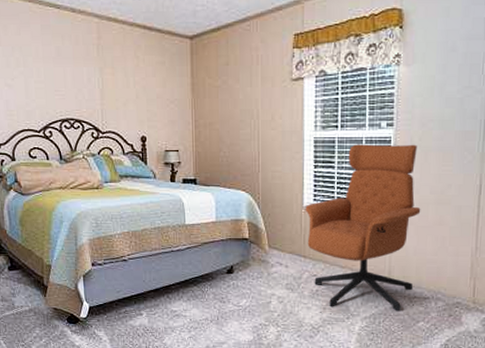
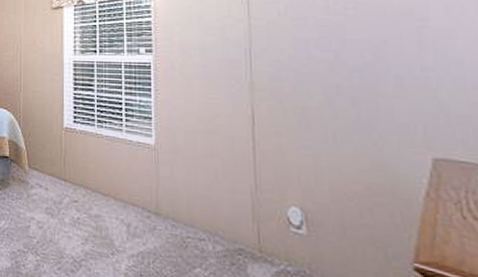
armchair: present [305,144,421,312] -> none [65,68,188,253]

